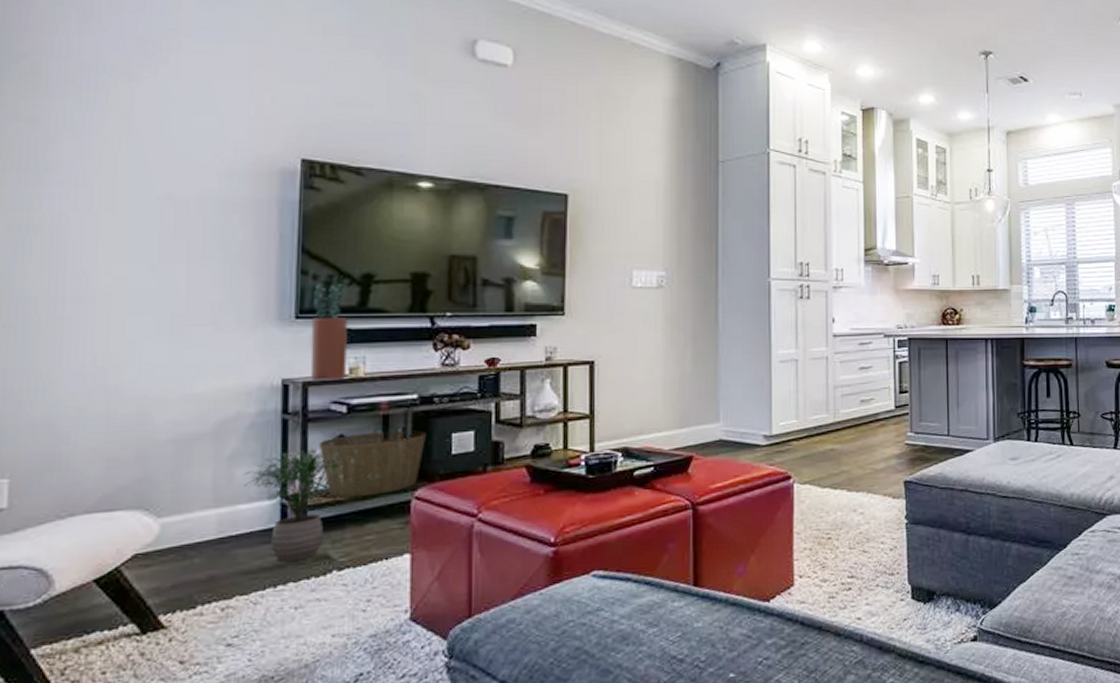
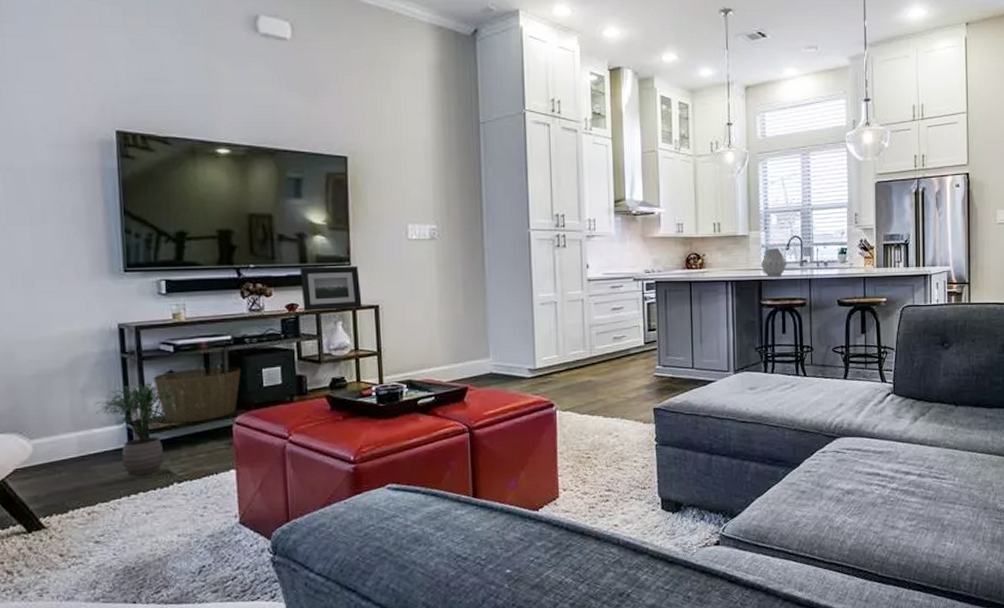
vase: present [310,275,348,381] -> none [137,233,170,325]
picture frame: none [504,315,575,368] -> present [300,265,362,312]
vase: none [1023,304,1051,336] -> present [760,248,787,278]

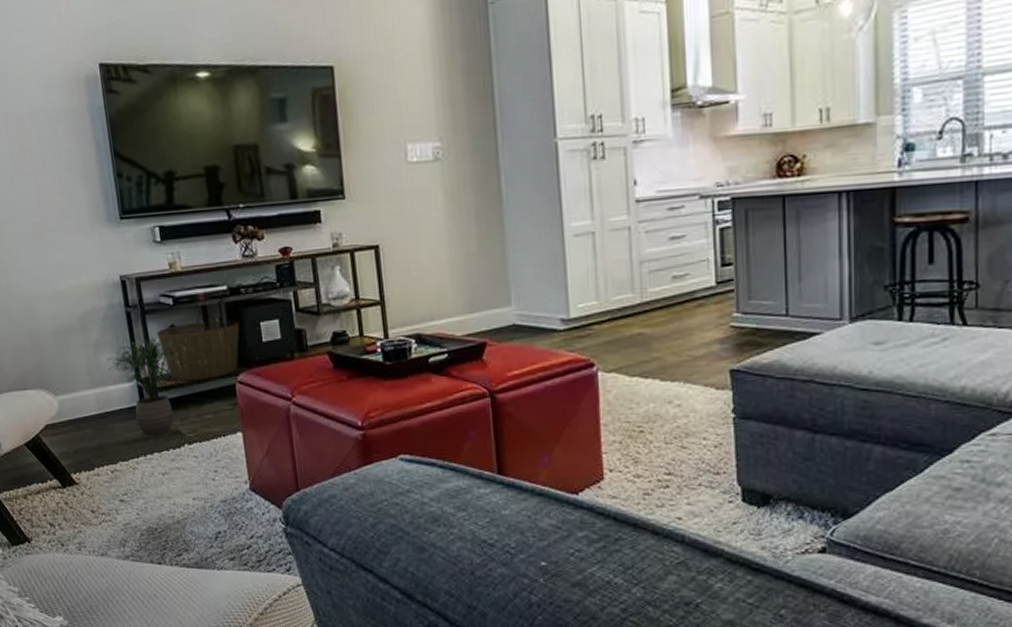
picture frame: present [300,265,362,312] -> none [291,198,361,256]
vase: present [760,248,787,278] -> none [894,138,938,184]

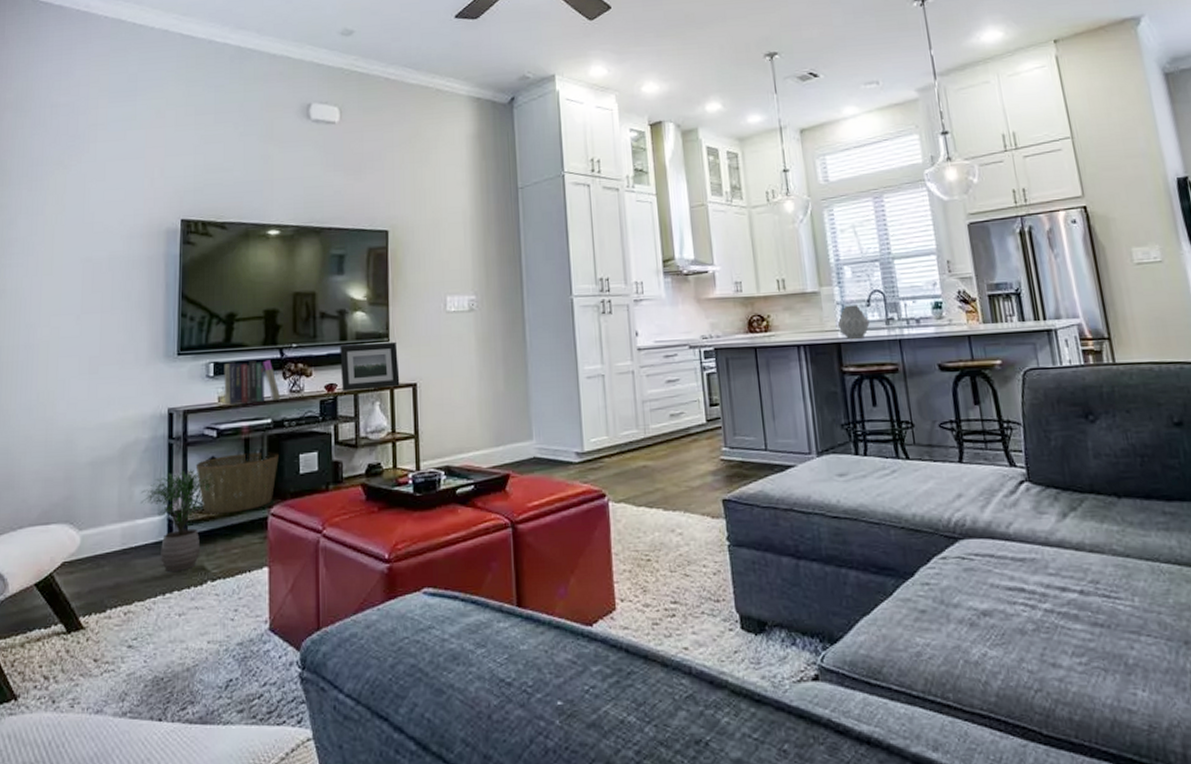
books: none [170,222,234,273] -> present [224,360,281,406]
picture frame: none [291,198,361,256] -> present [340,341,400,392]
vase: none [894,138,938,184] -> present [837,305,870,340]

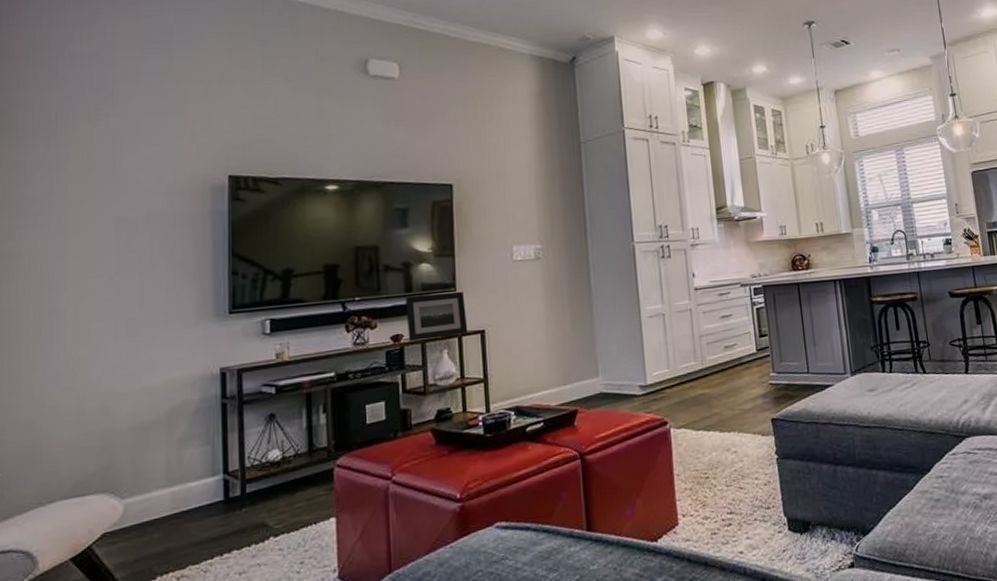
potted plant: present [141,469,215,571] -> none [192,427,275,532]
basket: present [195,452,280,514] -> none [253,404,345,471]
books: present [224,360,281,406] -> none [281,314,345,362]
vase: present [837,305,870,340] -> none [867,243,894,274]

